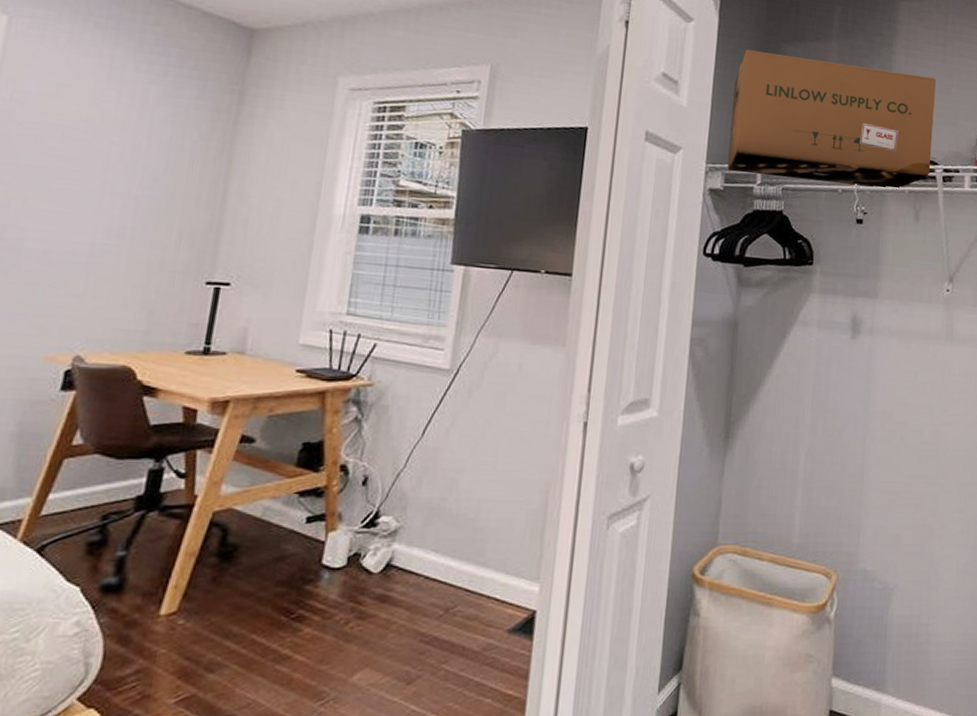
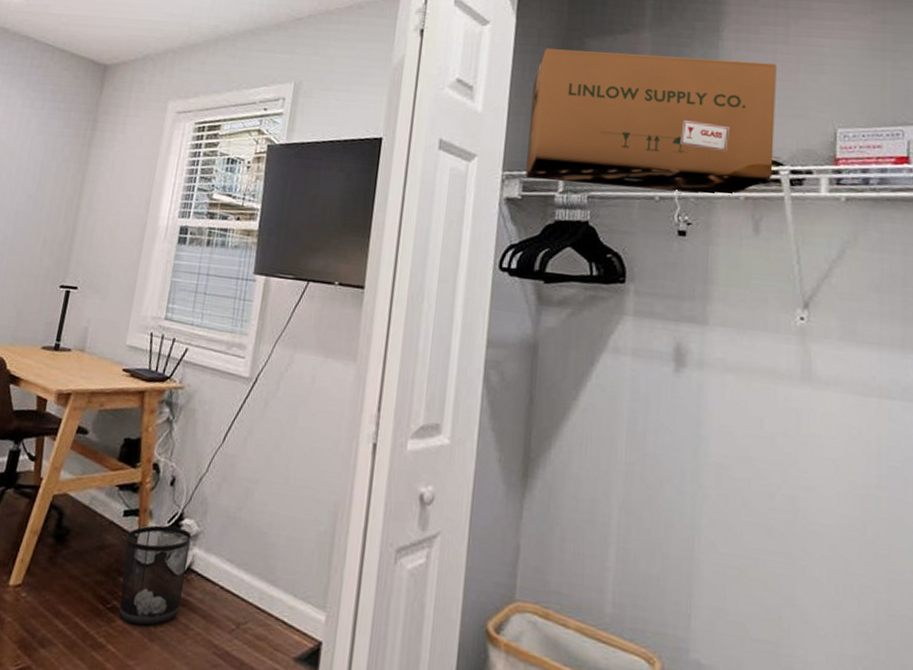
waste bin: none [306,525,390,630] -> present [119,525,192,626]

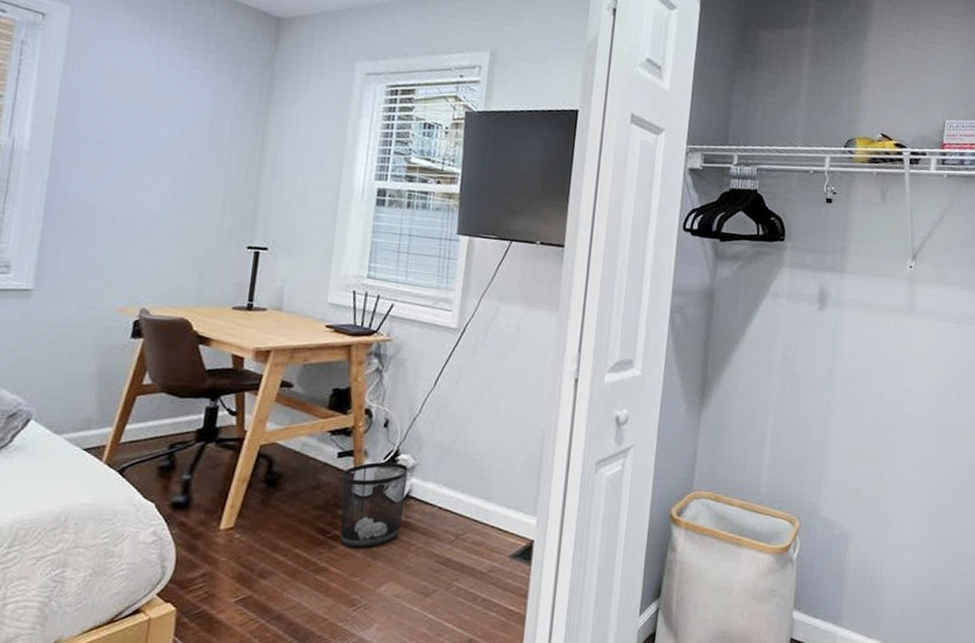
box: present [525,48,777,196] -> none [706,36,907,171]

